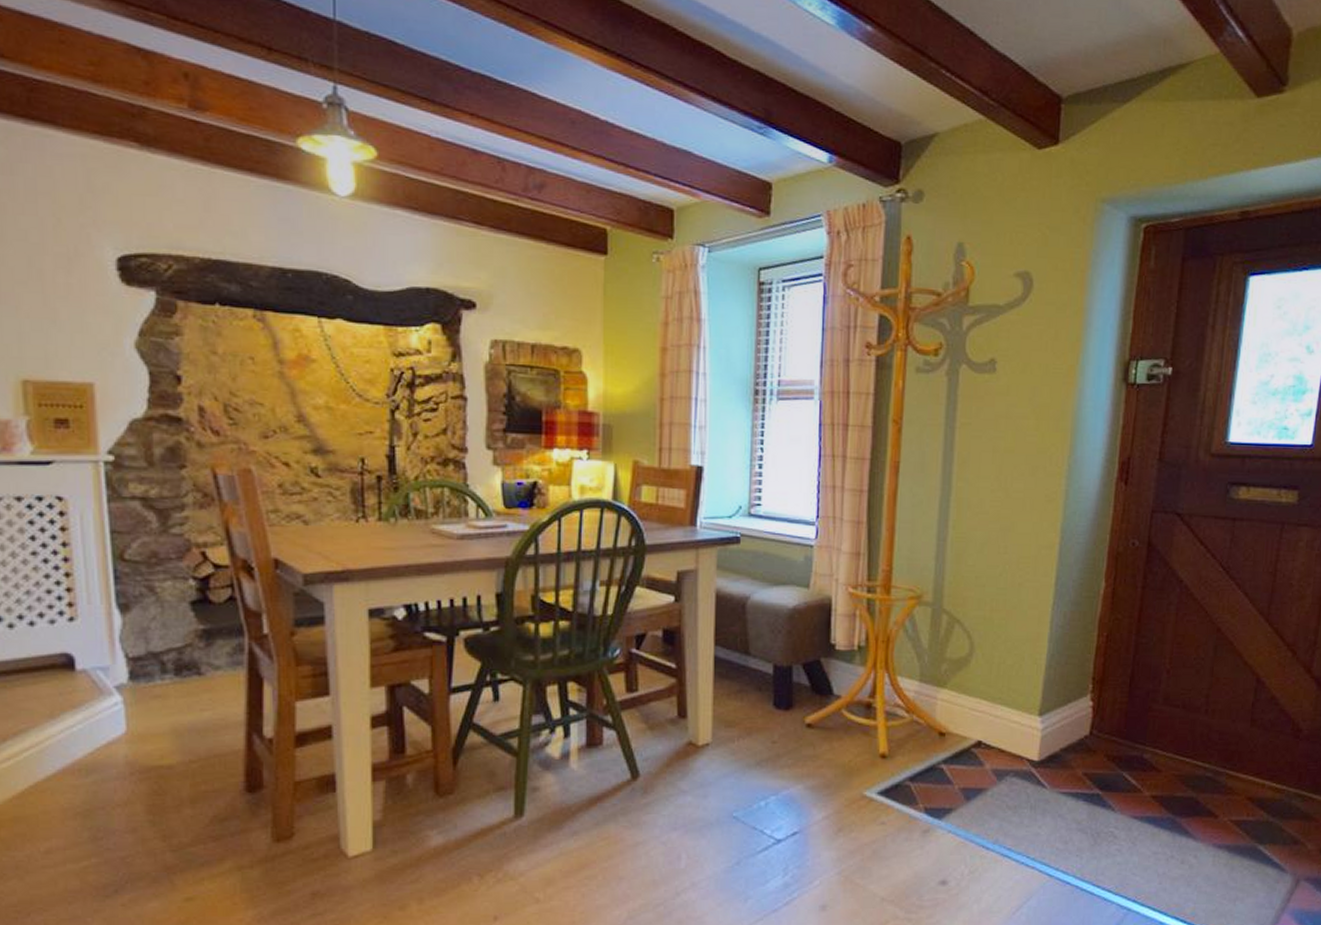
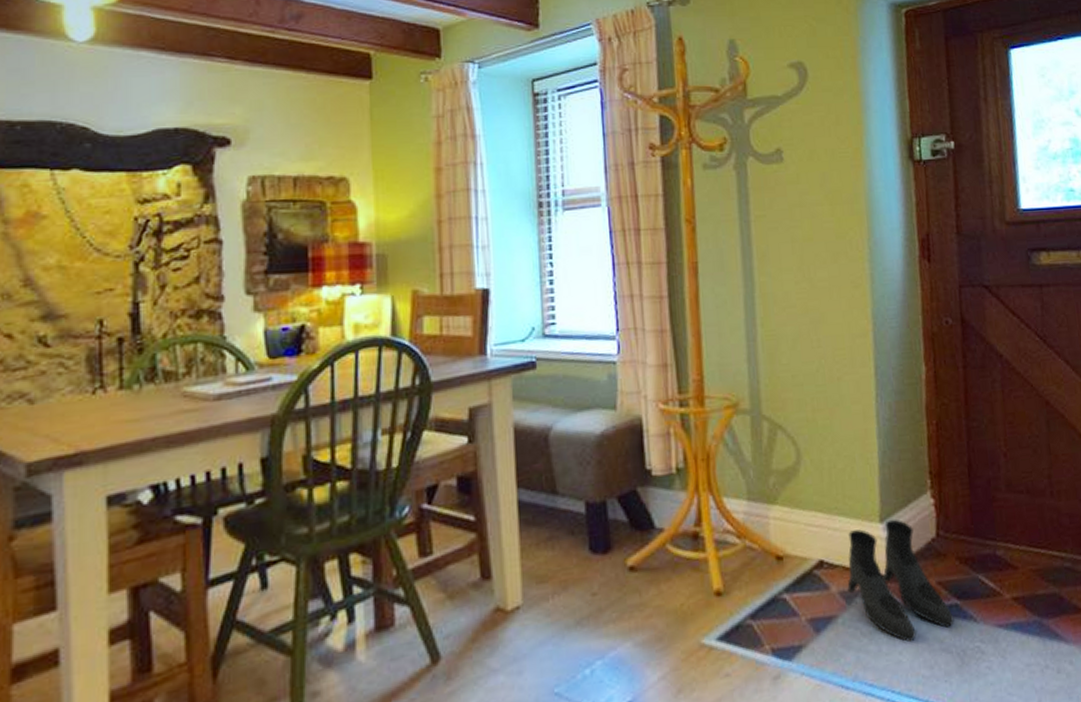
boots: none [1000,714,1094,819] -> present [847,519,954,642]

